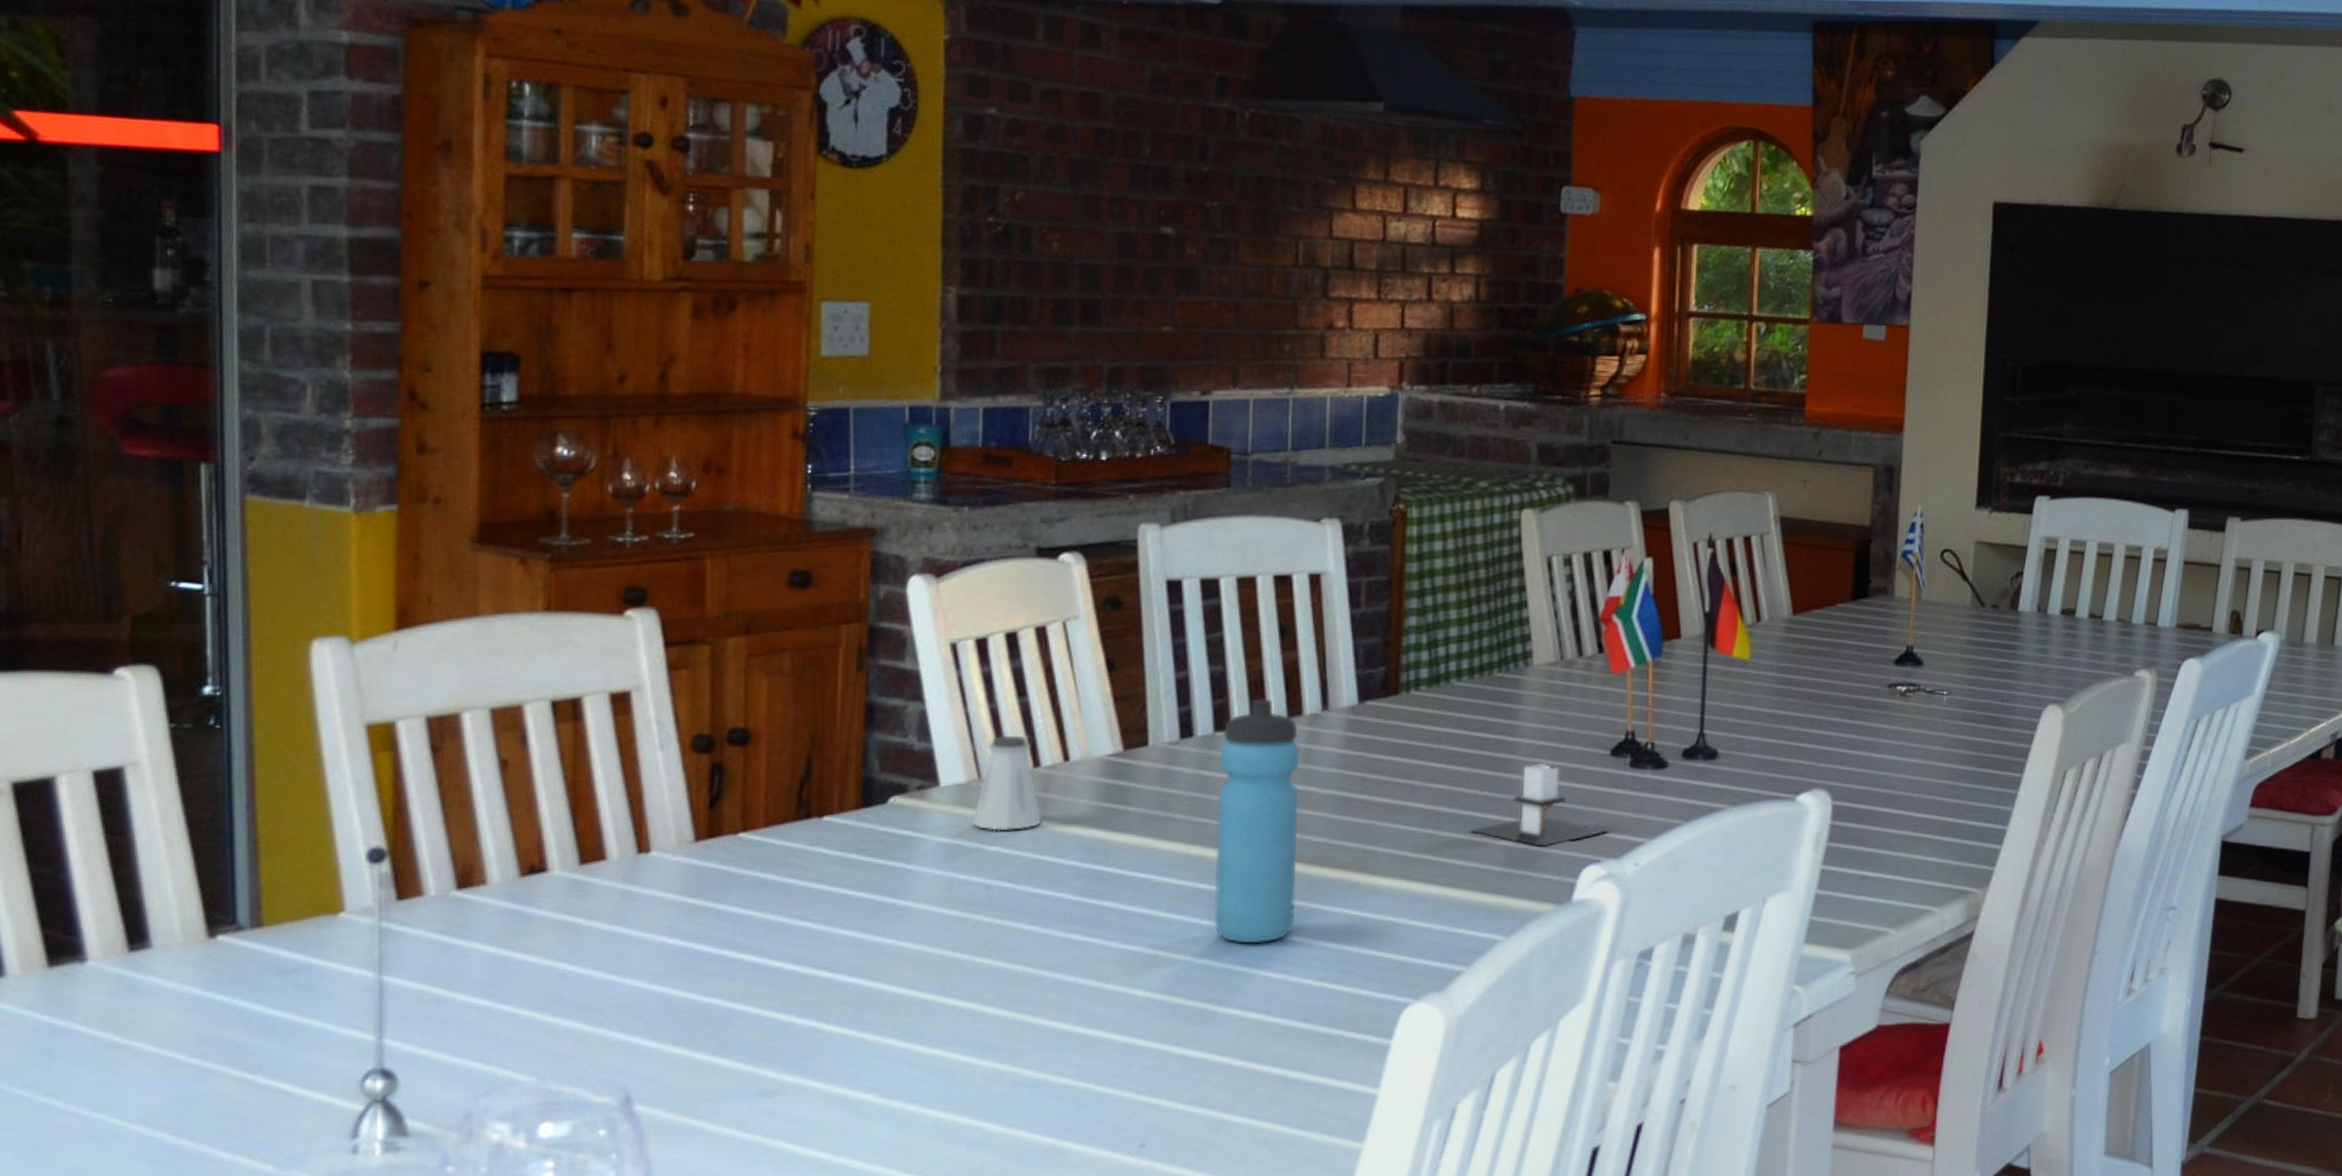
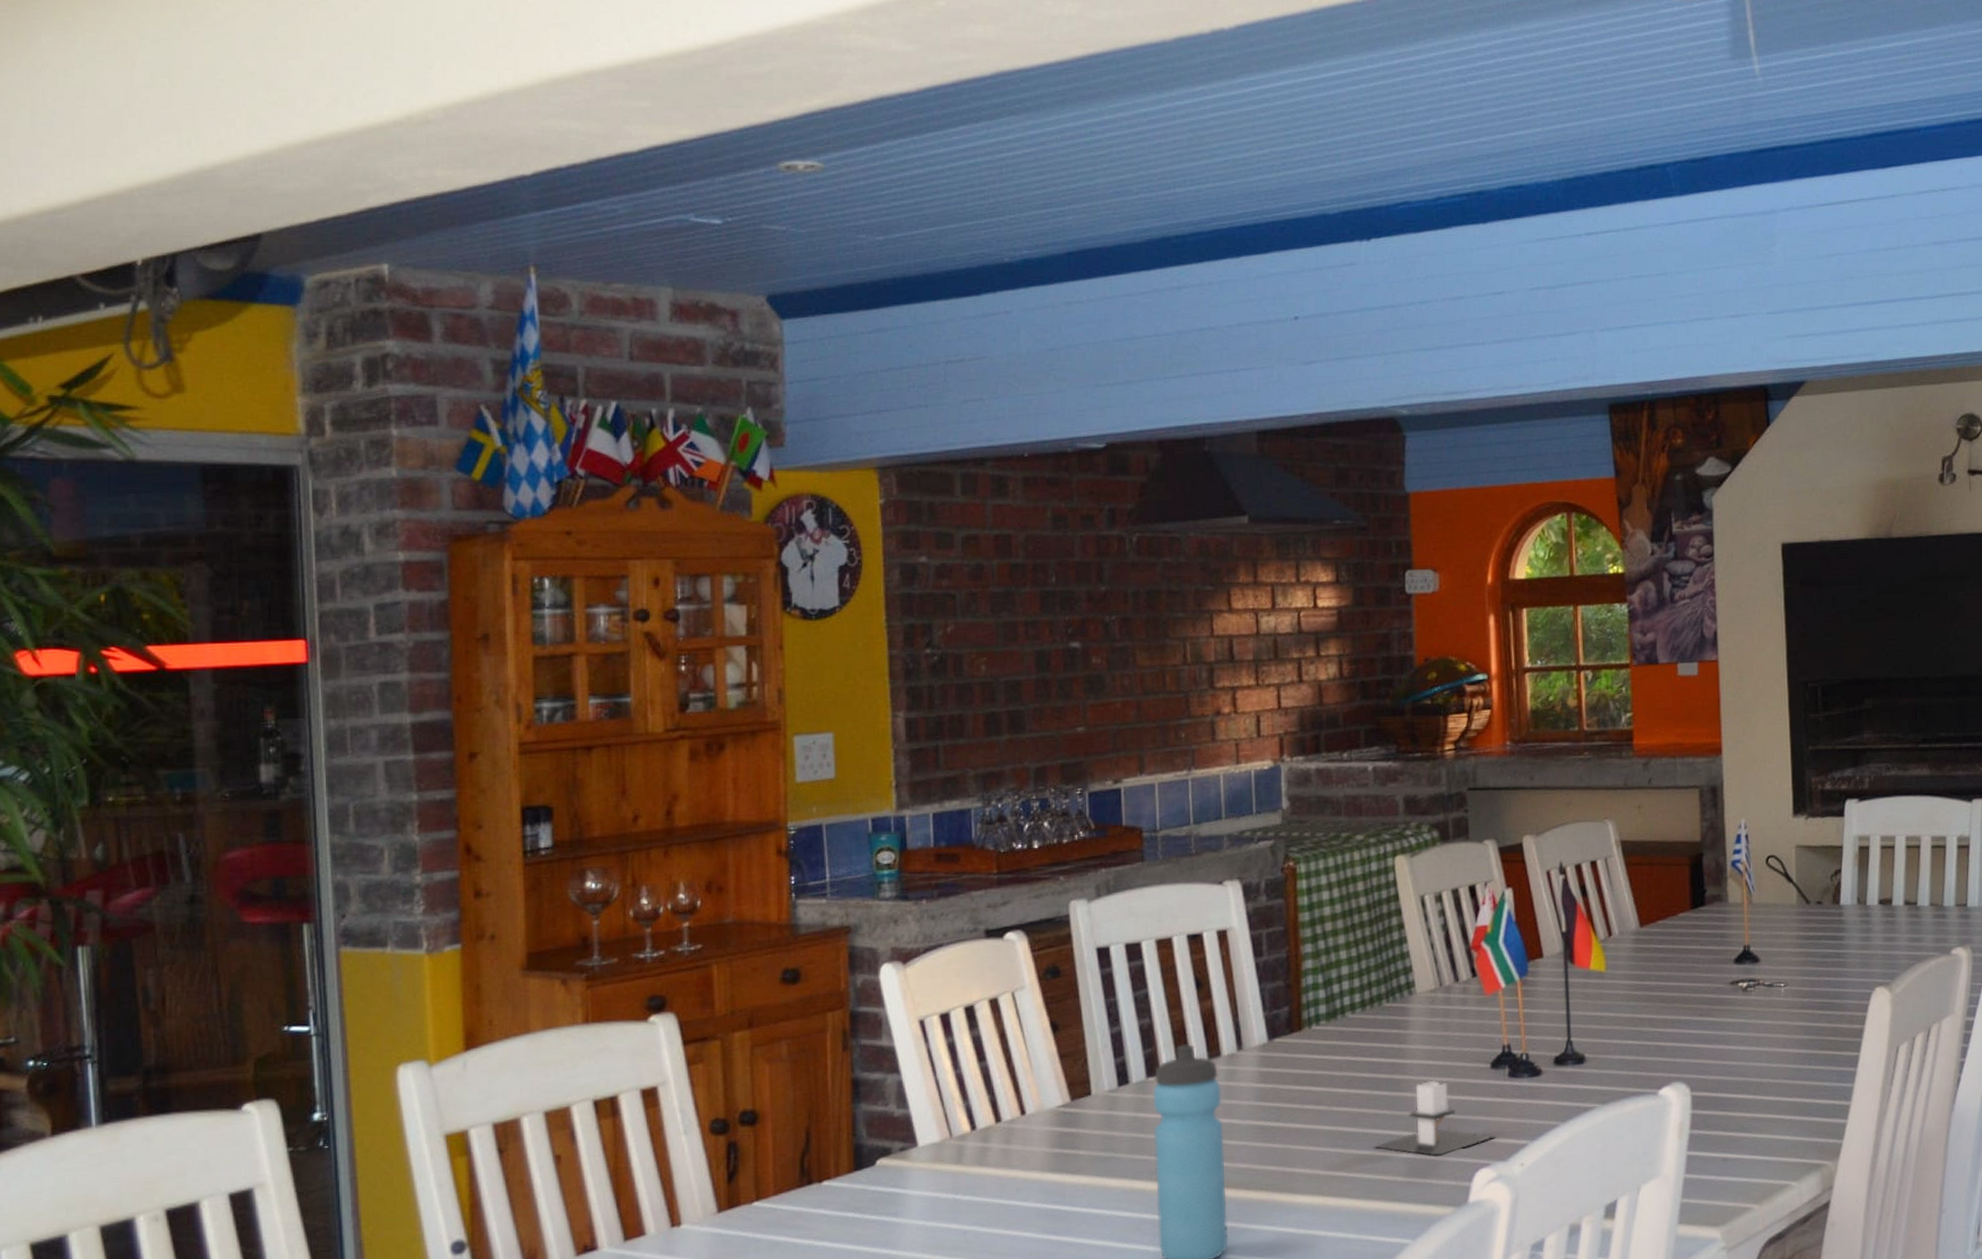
saltshaker: present [972,735,1043,831] -> none [947,1096,1007,1183]

